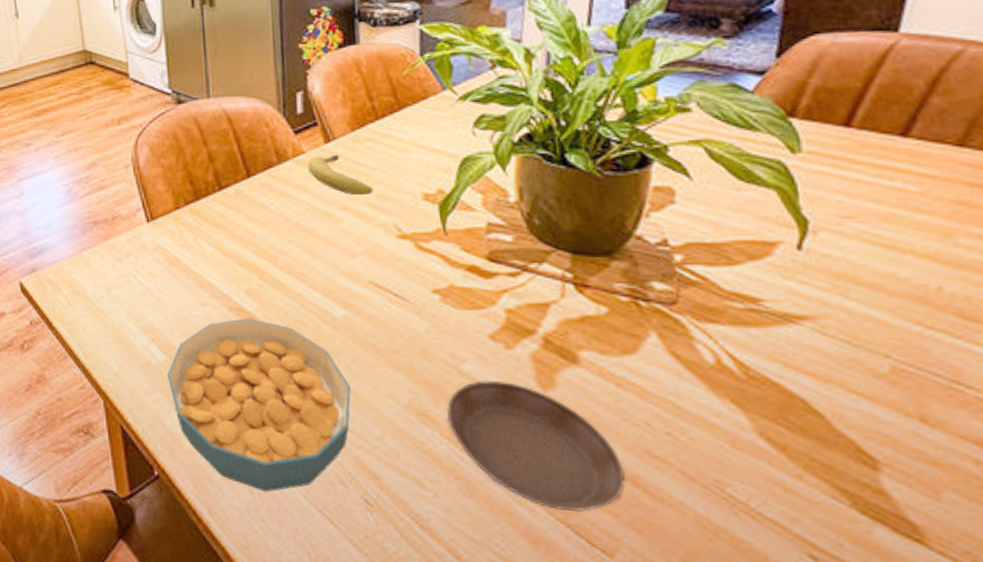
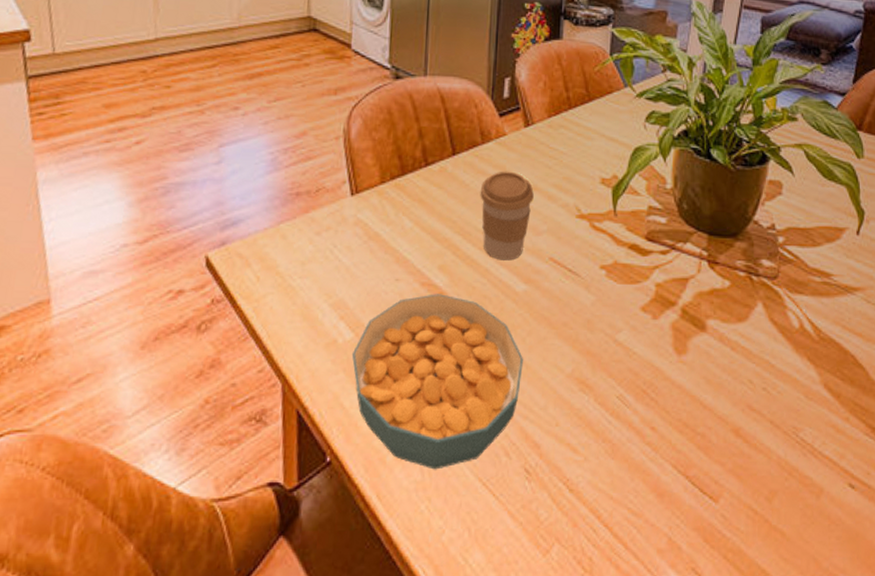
coffee cup: none [282,191,344,285] -> present [480,171,534,261]
fruit: present [307,154,374,196] -> none [507,138,561,178]
saucer: present [447,381,626,513] -> none [601,349,731,465]

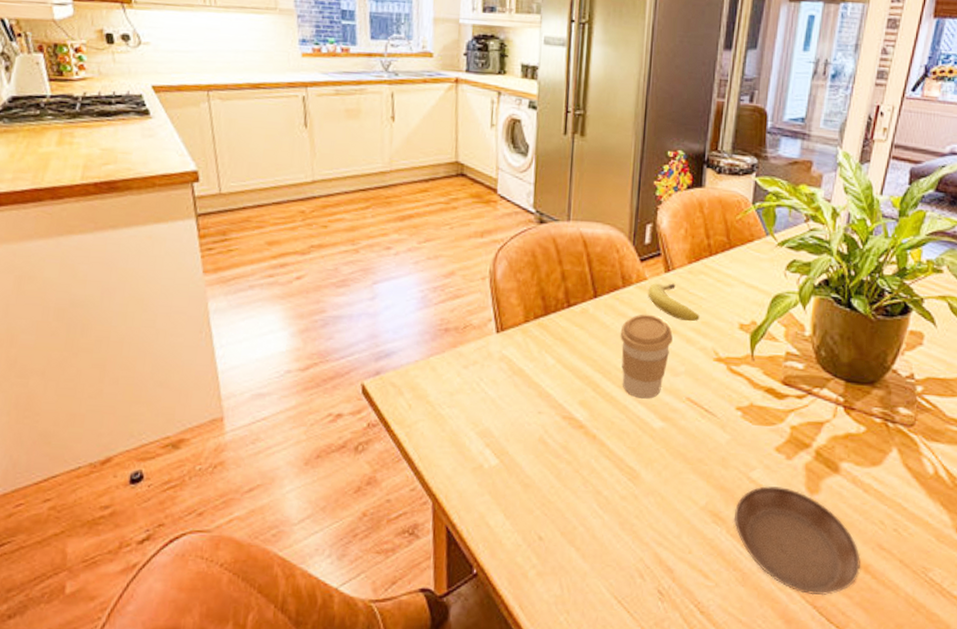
cereal bowl: present [351,294,523,470] -> none [496,427,659,587]
fruit: none [507,138,561,178] -> present [648,283,700,322]
saucer: none [601,349,731,465] -> present [733,486,861,596]

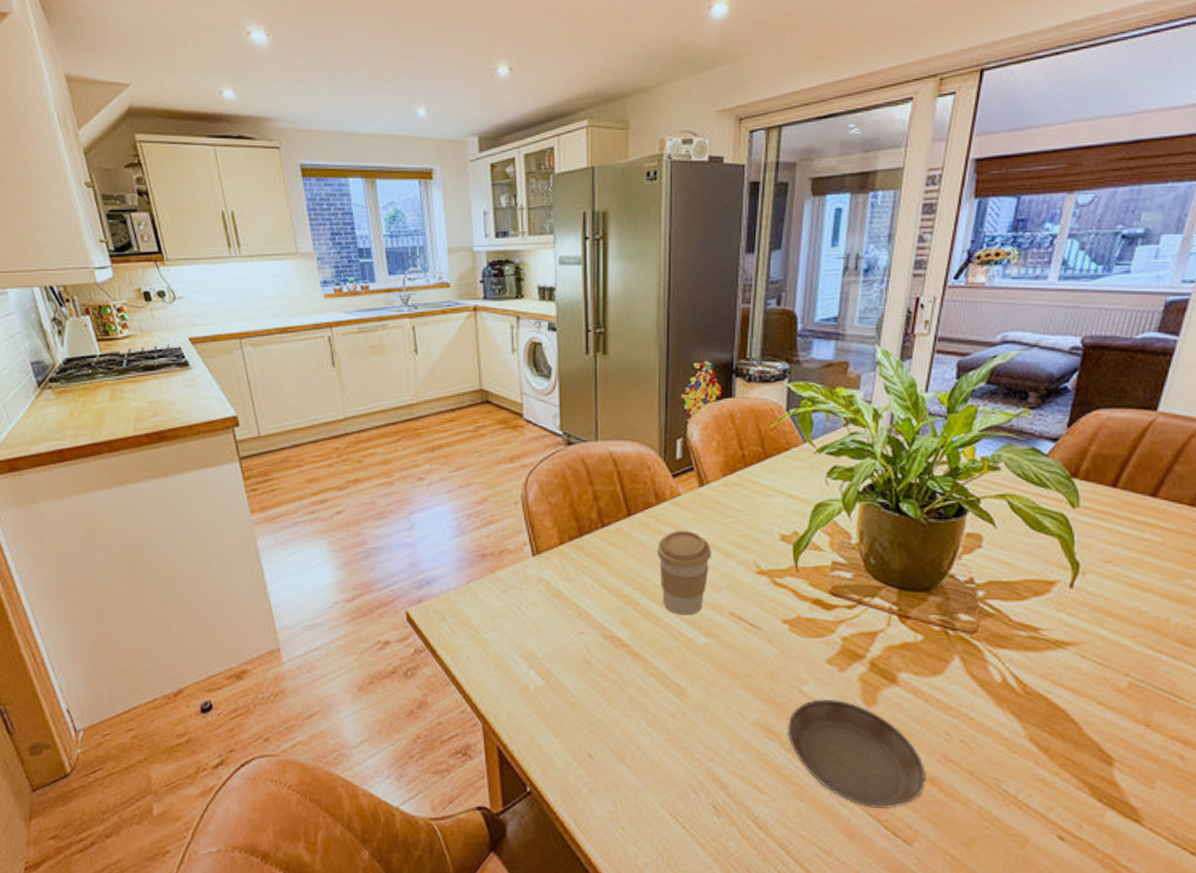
fruit: present [648,283,700,322] -> none [683,497,738,536]

